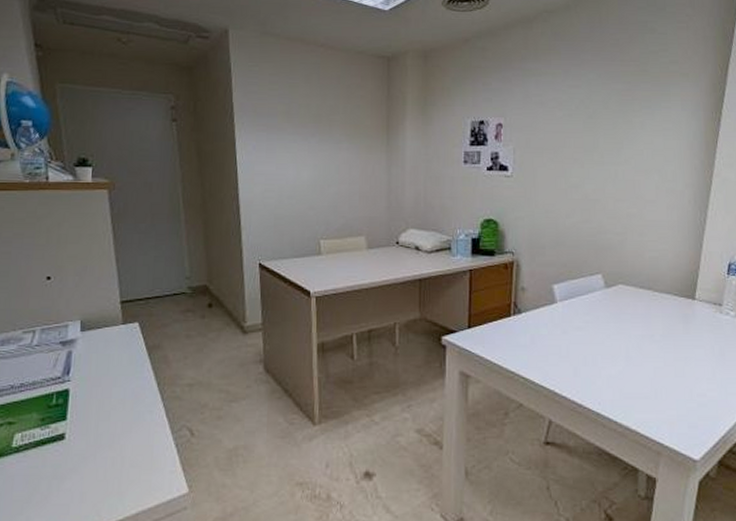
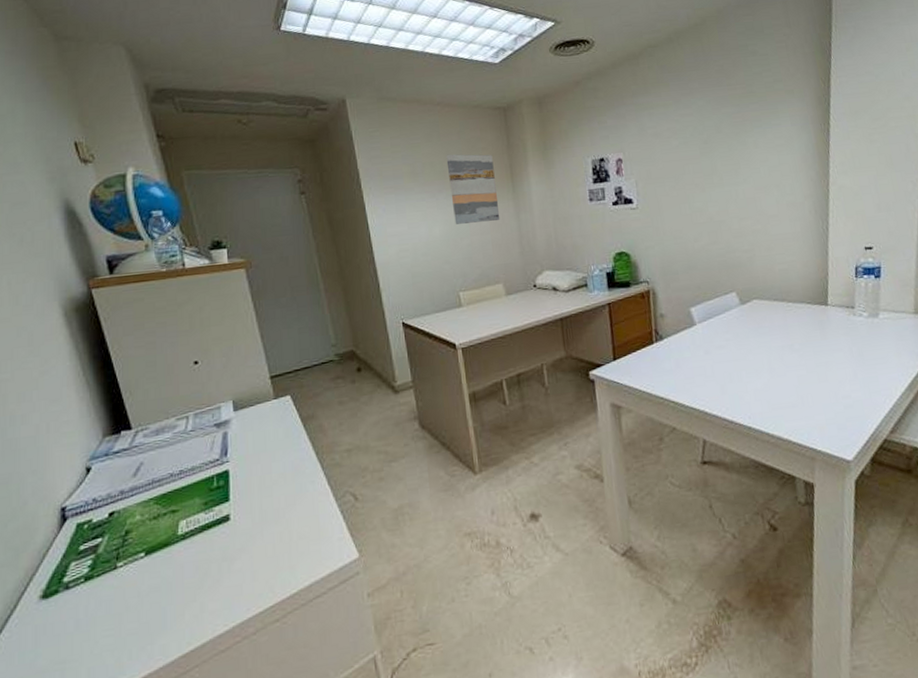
wall art: none [323,98,371,171] -> present [446,154,501,224]

